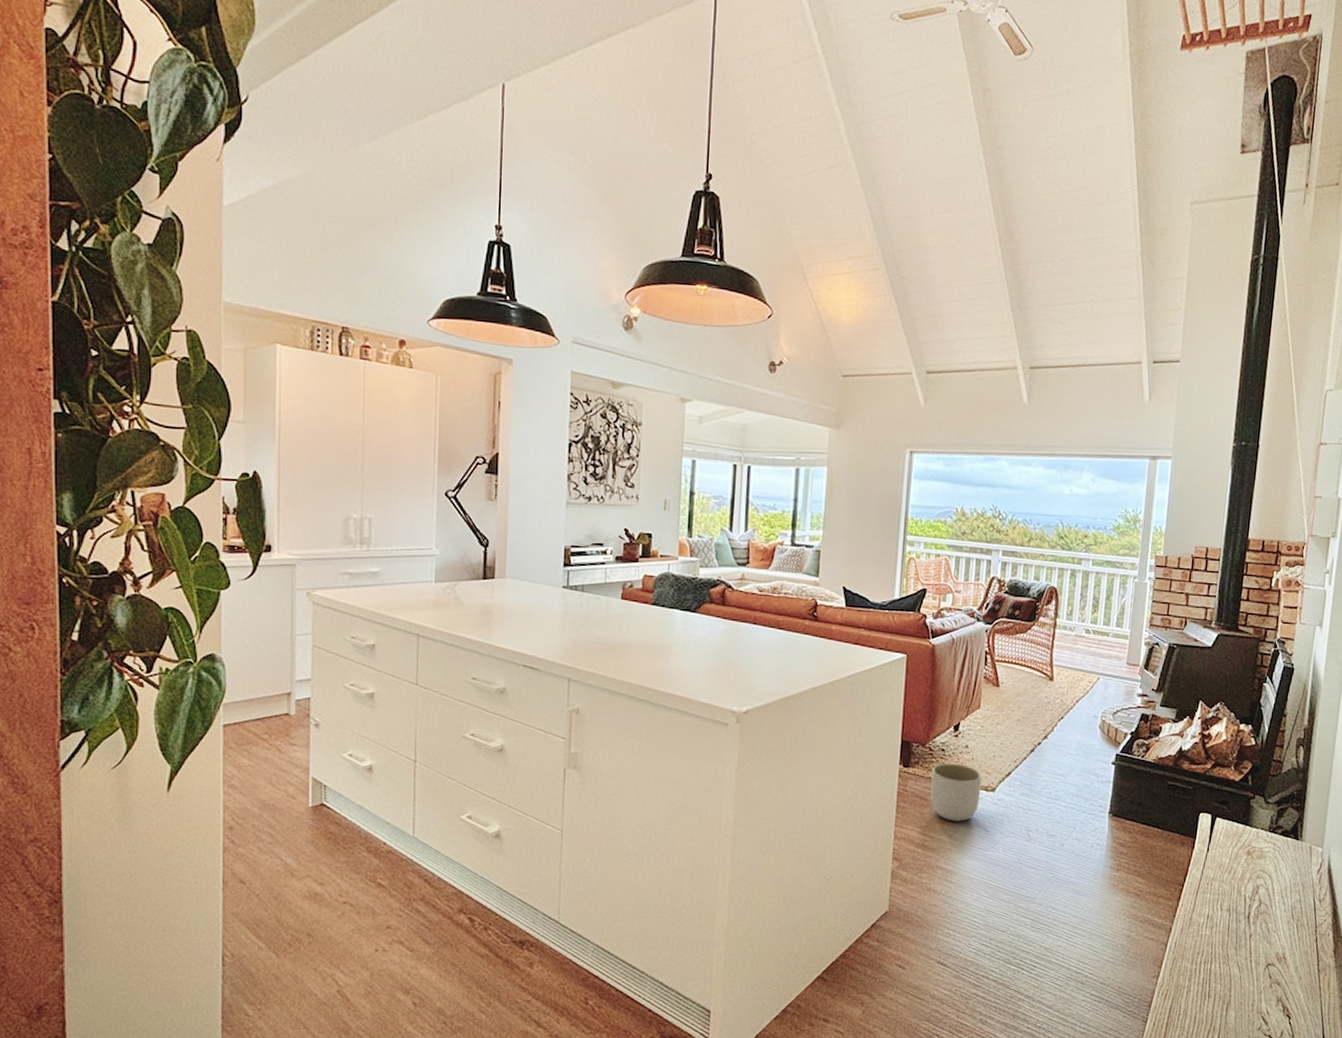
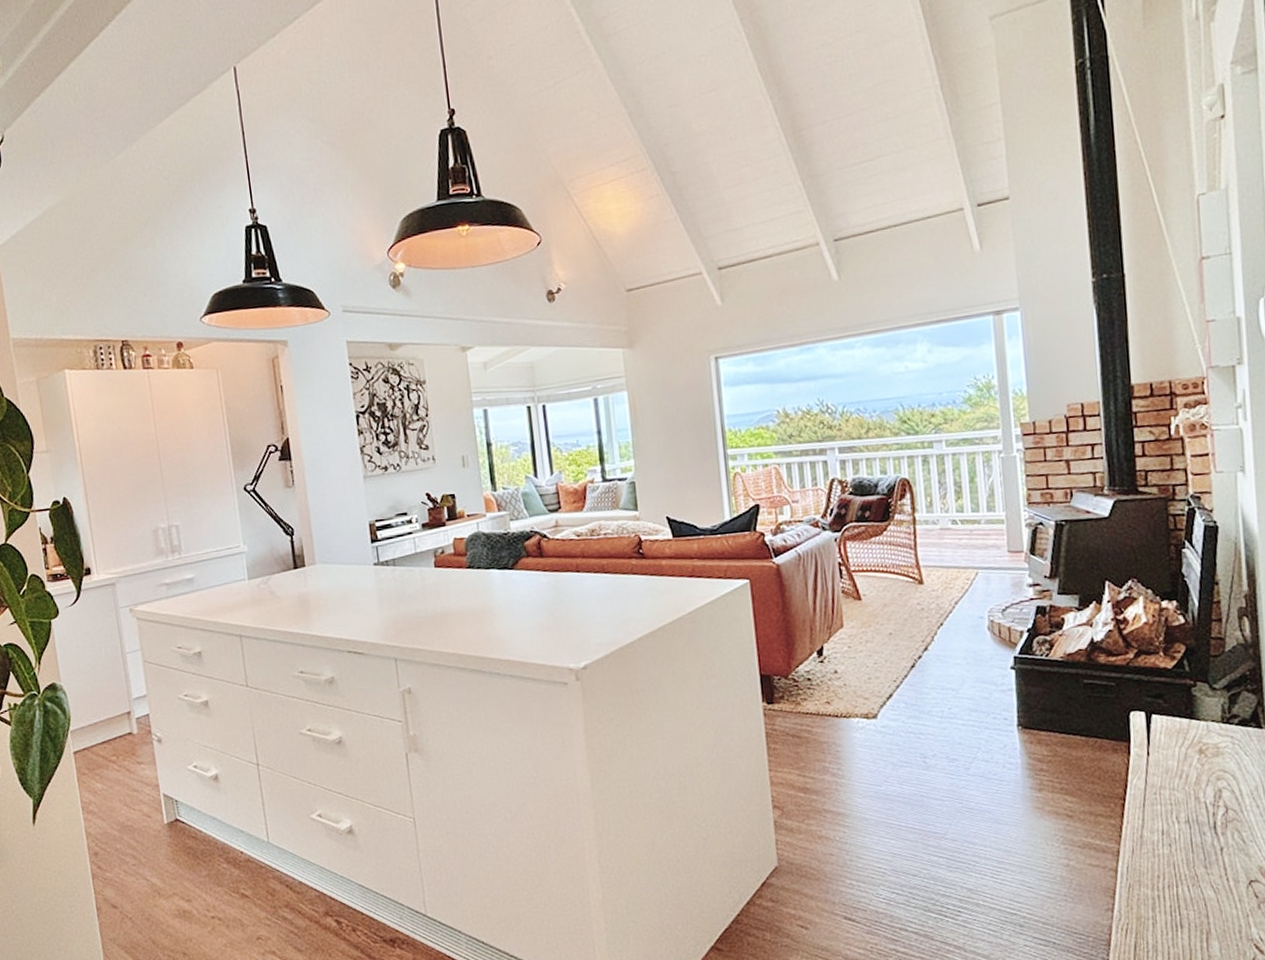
planter: present [930,763,982,822] -> none [800,692,861,758]

